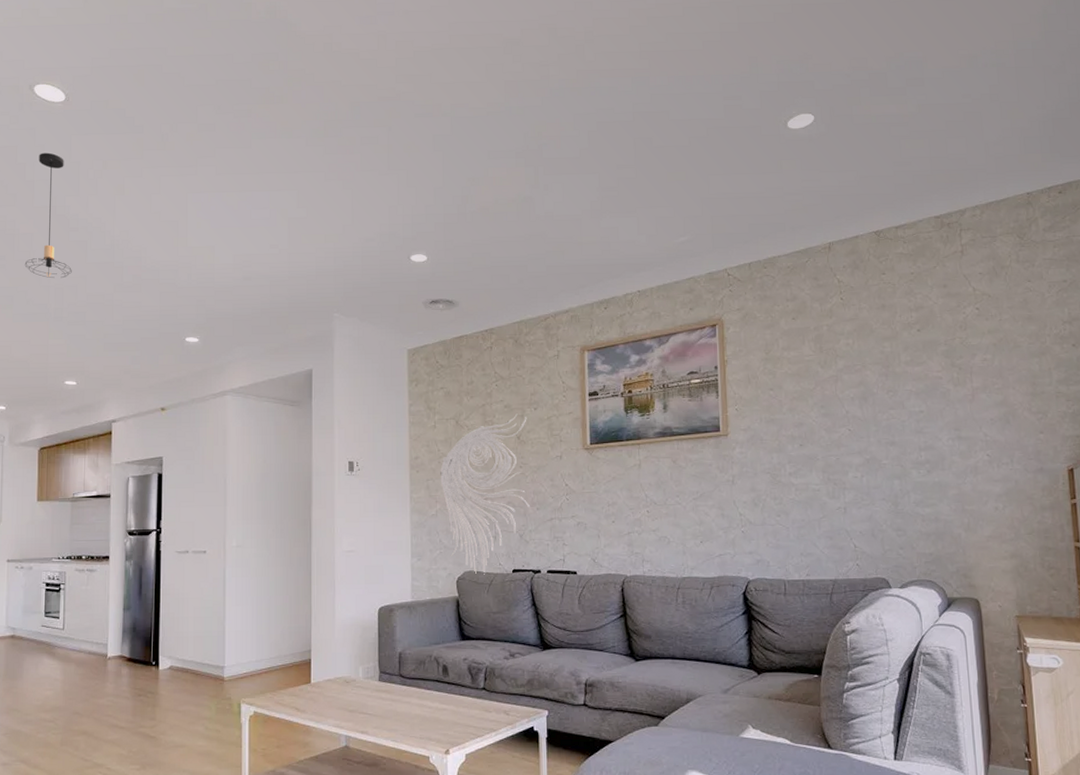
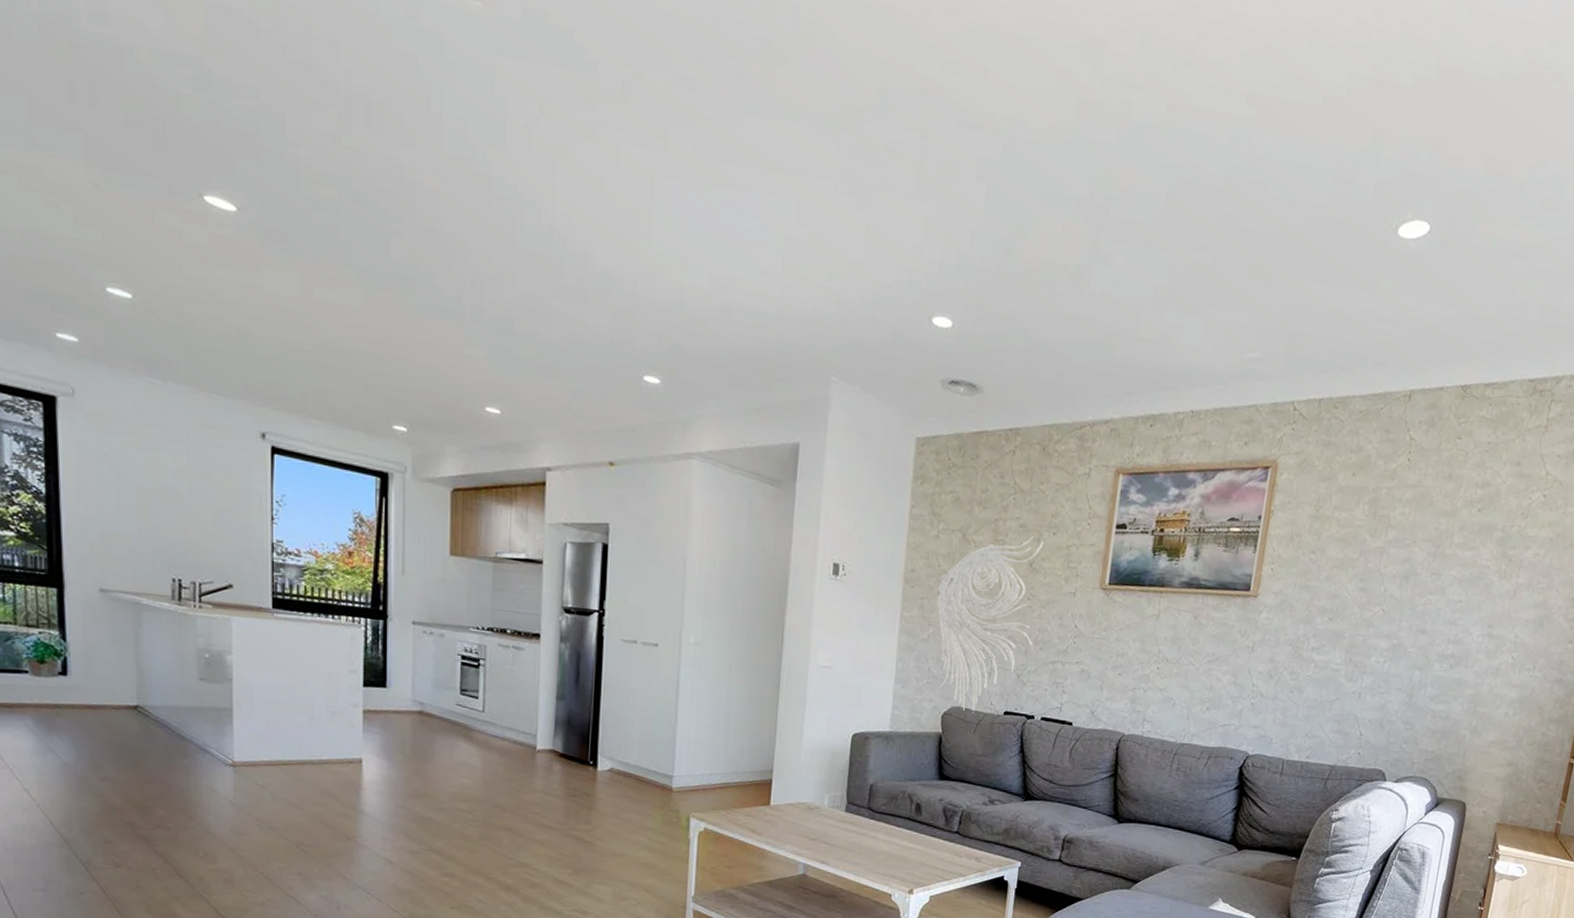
pendant light: present [24,152,72,279] -> none [430,73,495,266]

